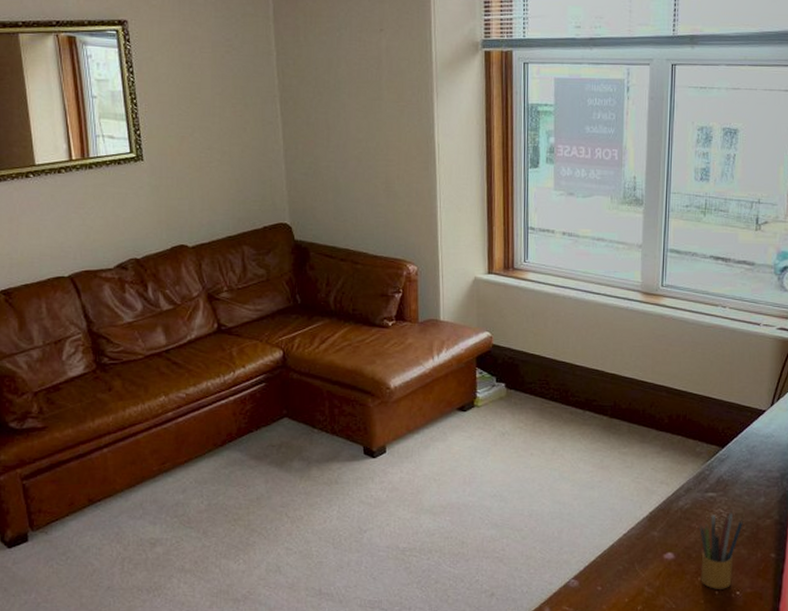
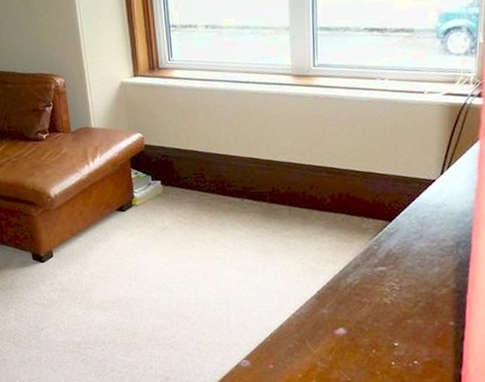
pencil box: present [699,508,743,589] -> none [371,281,417,360]

